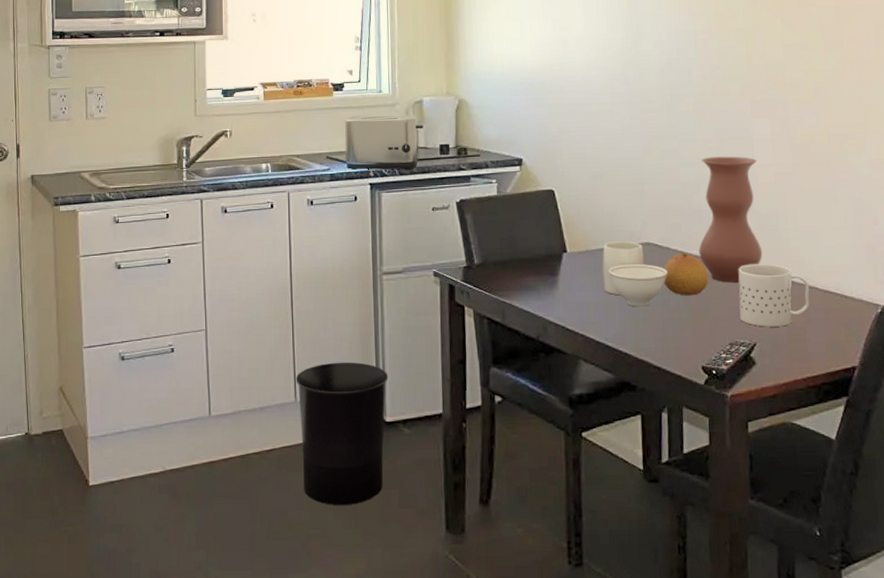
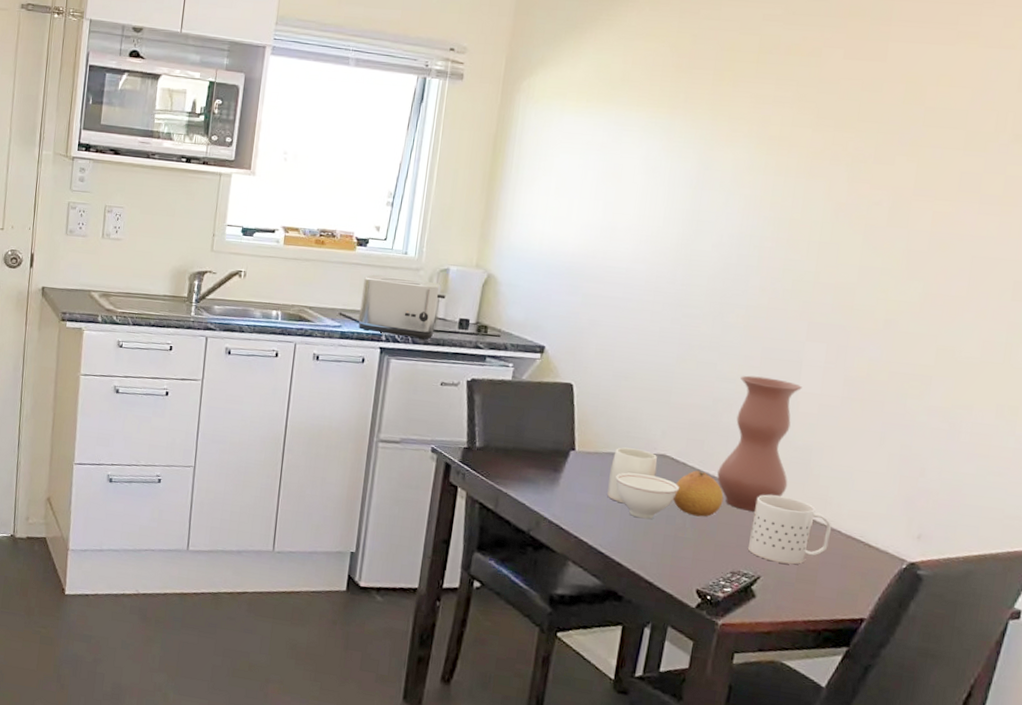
waste bin: present [296,362,388,505] -> none [269,519,369,659]

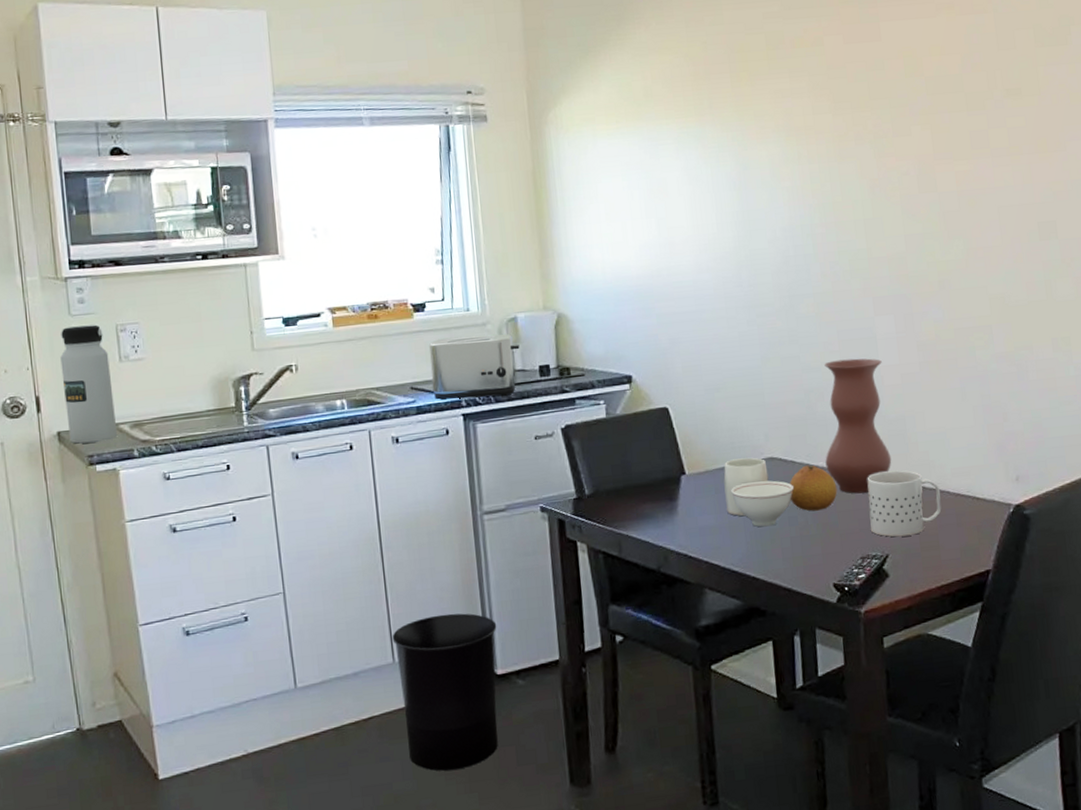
water bottle: none [50,200,95,303] -> present [60,324,118,444]
waste bin: none [269,519,369,659] -> present [392,613,498,771]

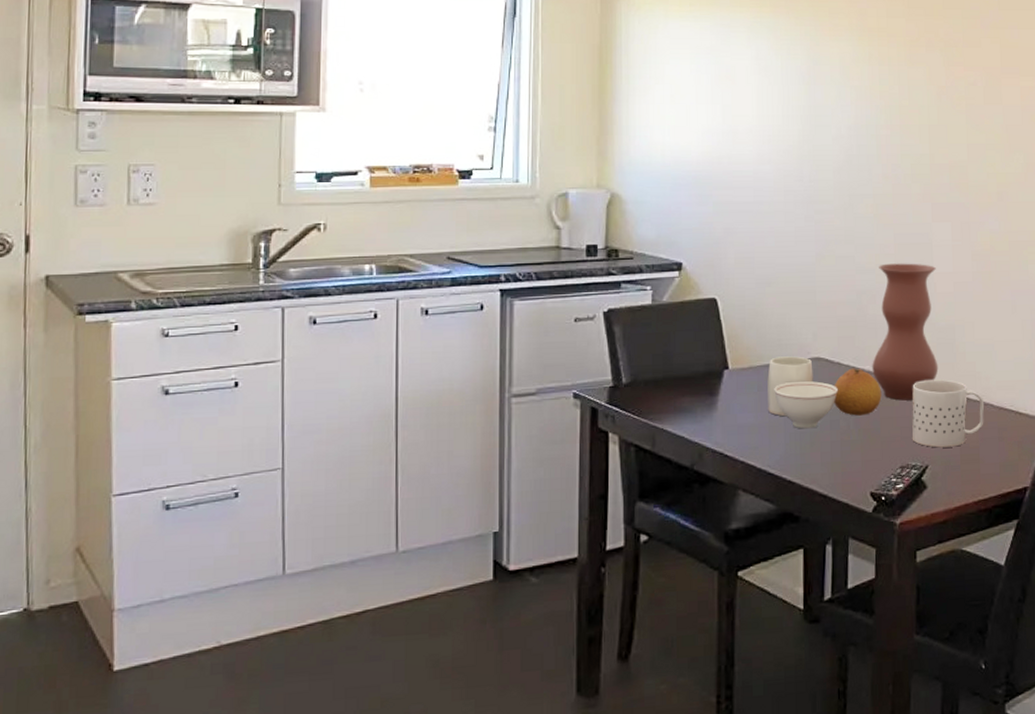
water bottle: present [60,324,118,444] -> none [58,163,116,290]
waste bin: present [392,613,498,771] -> none [398,501,514,674]
toaster: present [428,334,520,401] -> none [471,208,568,274]

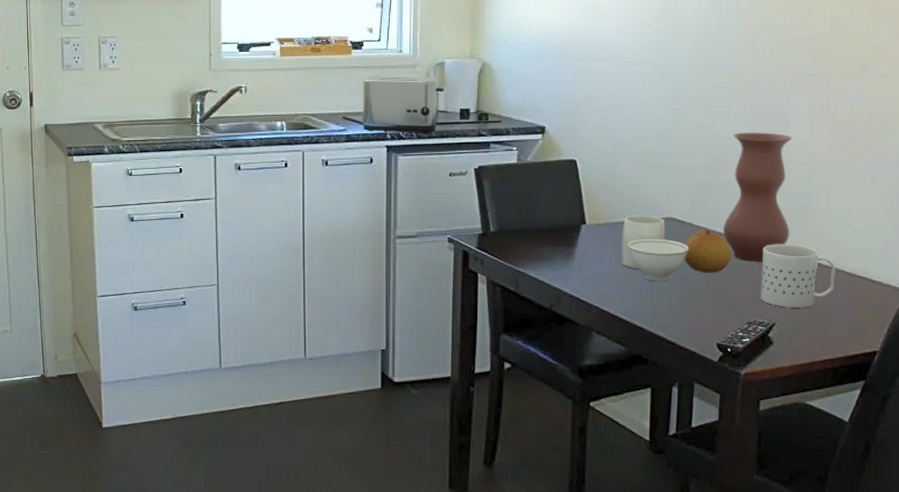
toaster: none [471,208,568,274] -> present [362,75,444,133]

